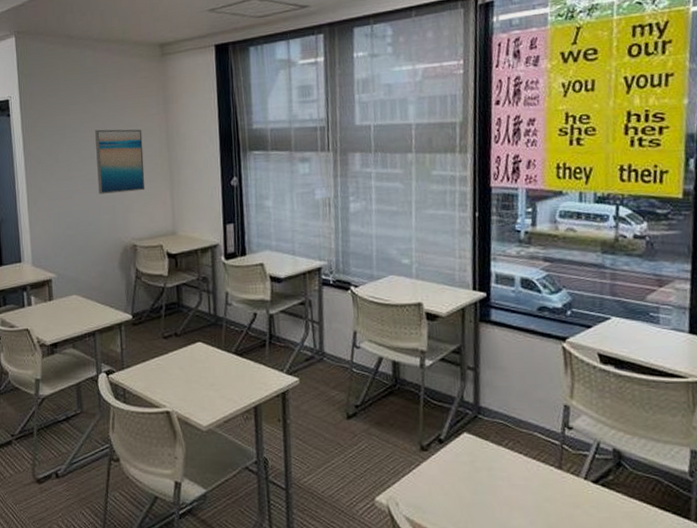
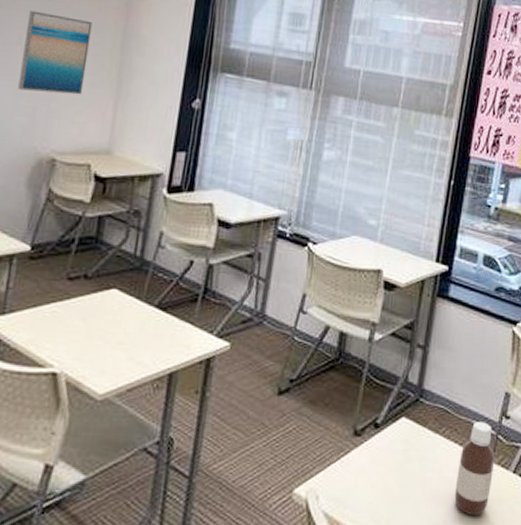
bottle: none [526,433,564,518] -> present [454,422,495,515]

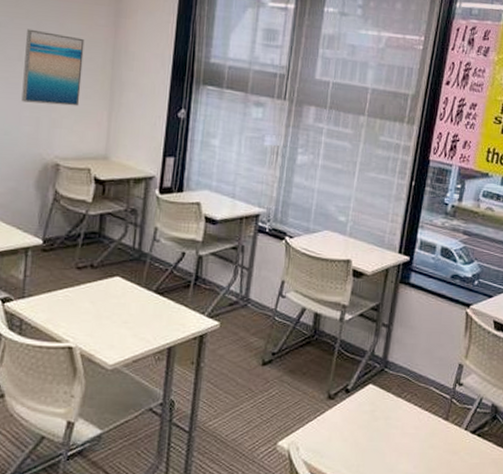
bottle: present [454,422,495,515] -> none [414,388,450,464]

